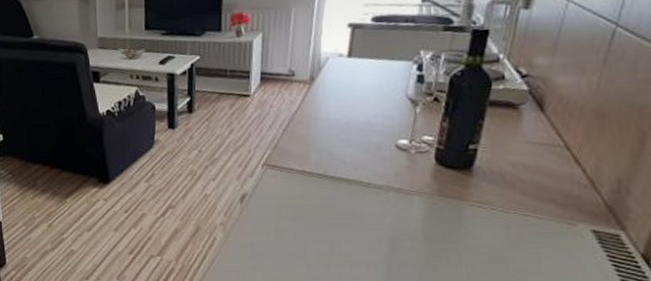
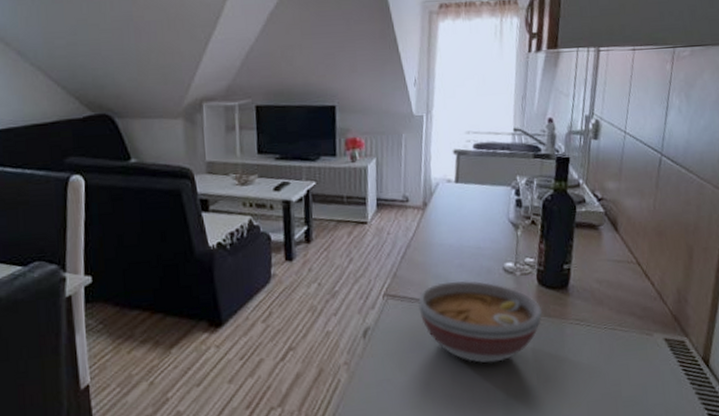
bowl: none [299,155,439,237] -> present [418,281,543,364]

